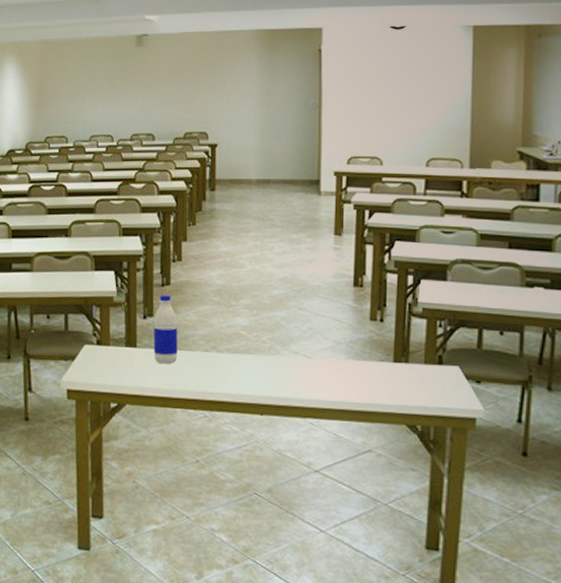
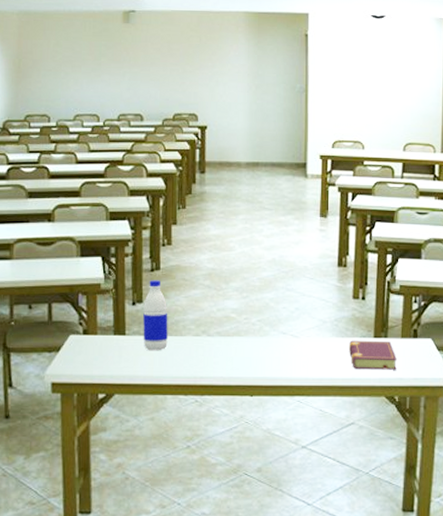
book: none [366,363,419,398] -> present [349,340,397,370]

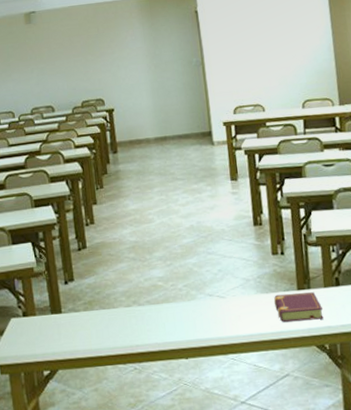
water bottle: present [143,280,168,351] -> none [75,258,102,326]

